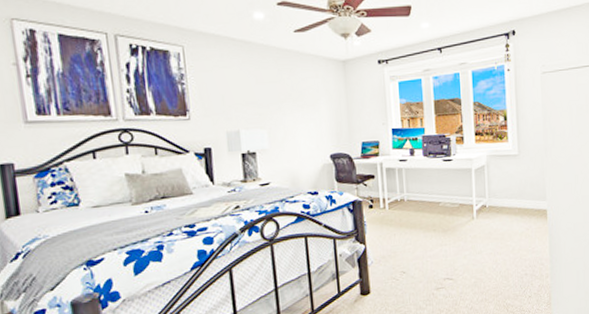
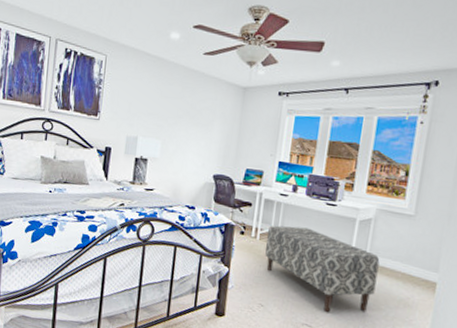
bench: none [395,187,500,261] -> present [265,225,380,312]

